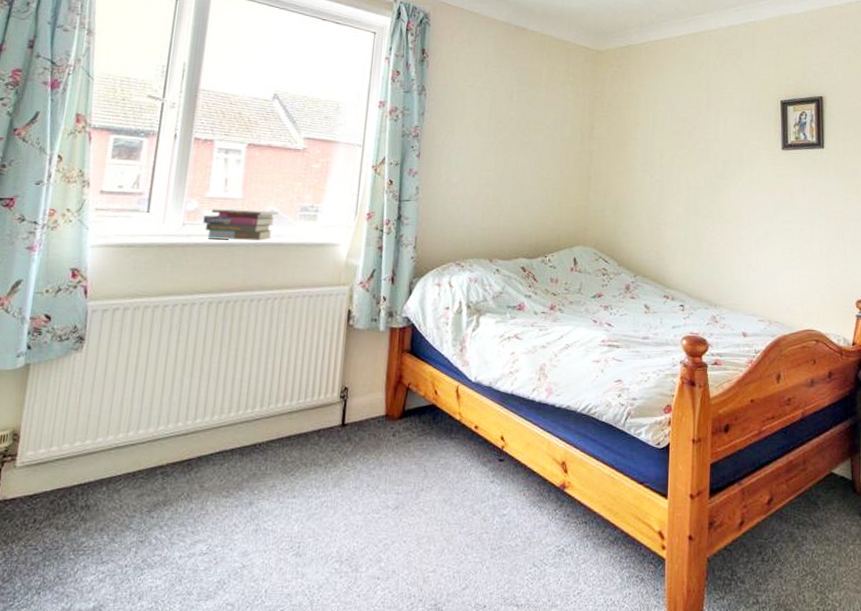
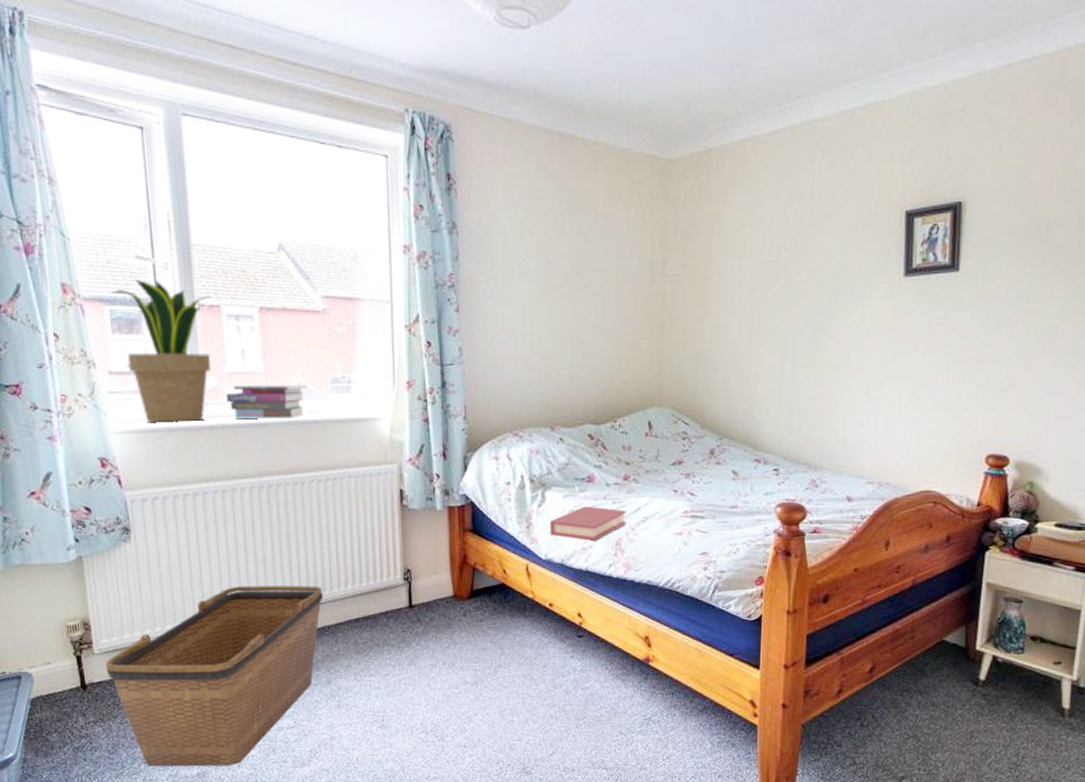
bicycle basket: none [23,399,261,599] -> present [105,586,323,767]
potted plant: none [119,113,208,240] -> present [112,278,212,423]
book: none [481,332,551,367] -> present [550,506,626,542]

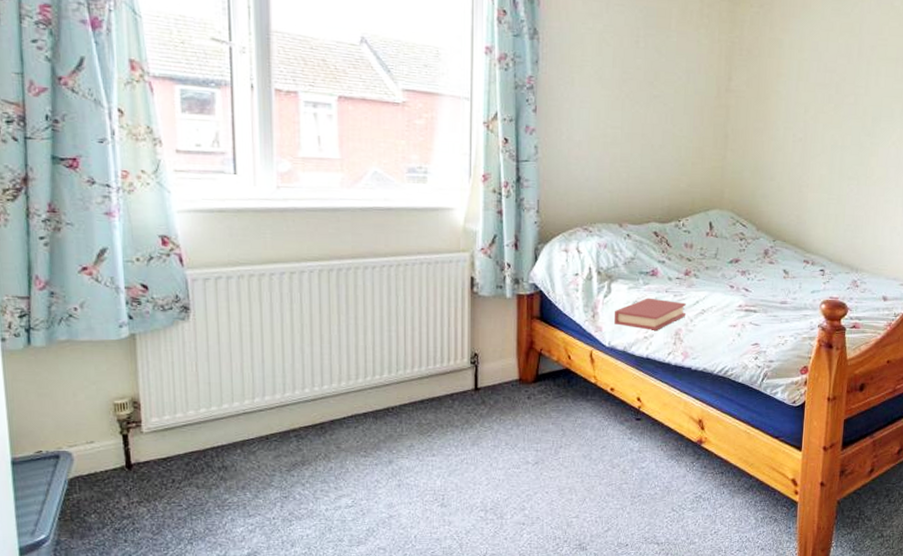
bicycle basket: present [105,586,323,767] -> none [154,366,389,548]
potted plant: present [112,278,212,423] -> none [184,60,289,205]
books: present [226,384,308,420] -> none [299,170,384,205]

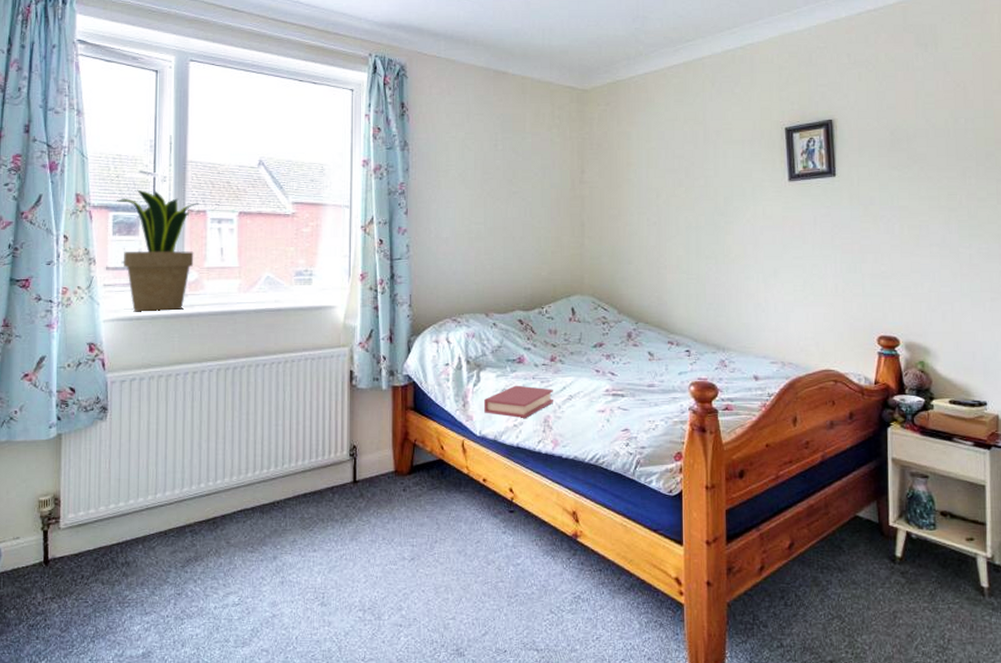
potted plant: none [184,60,289,205] -> present [117,189,200,312]

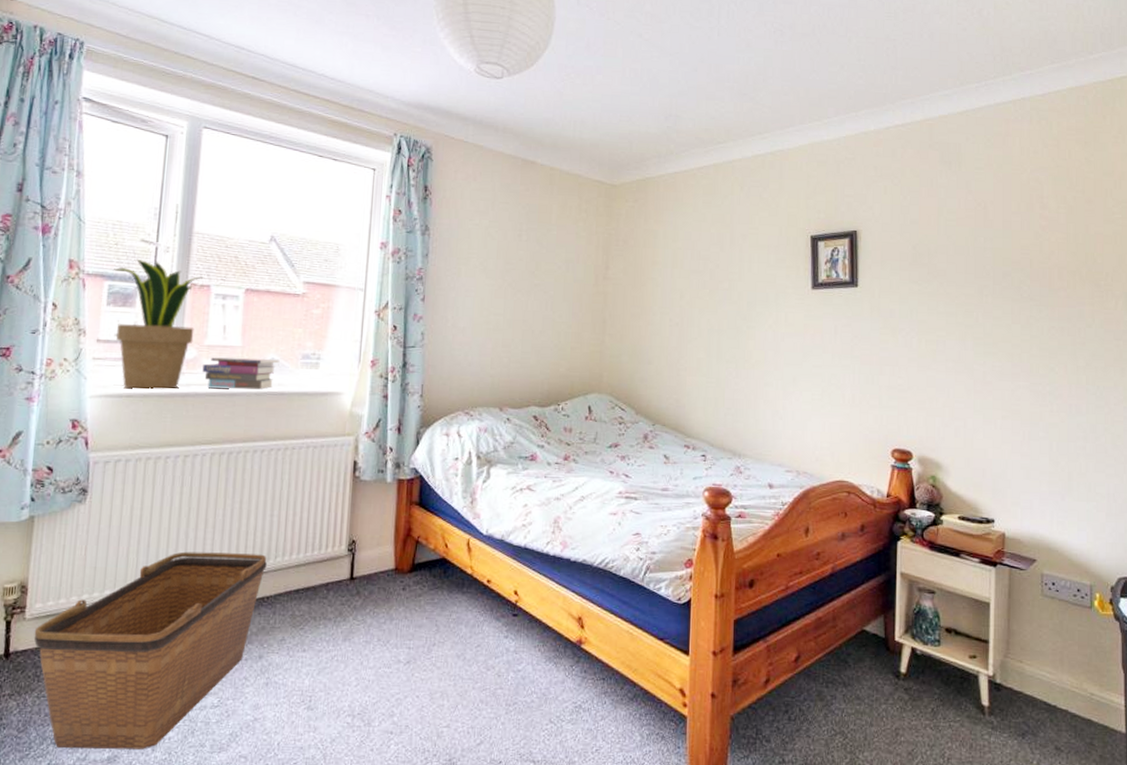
bicycle basket: none [69,462,275,646] -> present [33,551,267,750]
books: none [204,277,275,308] -> present [202,357,280,390]
book: present [484,385,553,419] -> none [493,483,565,519]

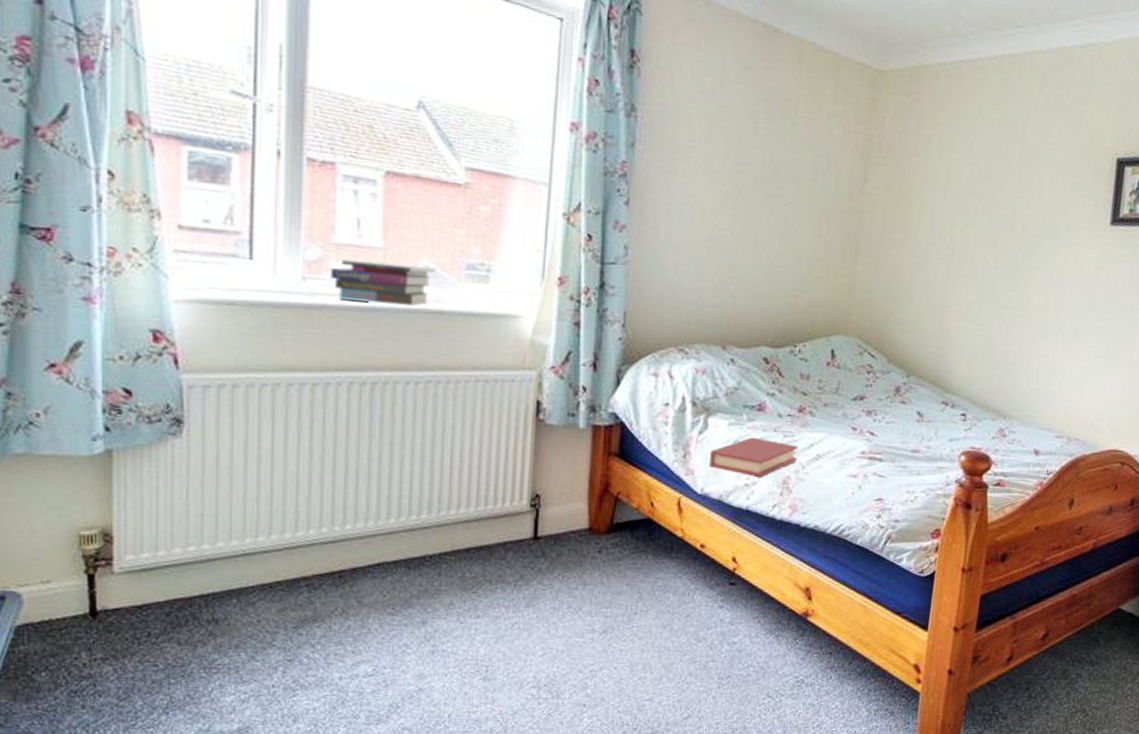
bicycle basket: present [33,551,267,750] -> none [127,500,428,721]
potted plant: present [114,258,204,390] -> none [194,117,326,298]
book: none [493,483,565,519] -> present [709,437,798,478]

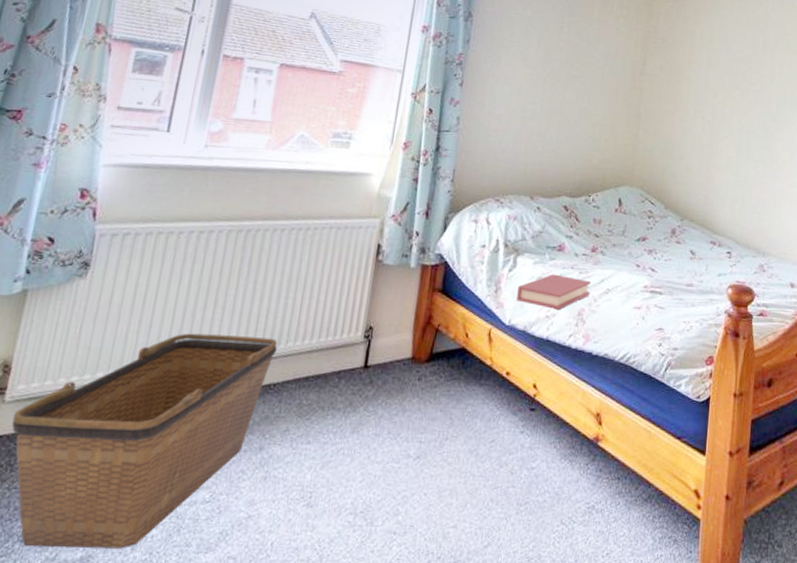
bicycle basket: none [127,500,428,721] -> present [11,333,278,549]
books: present [331,259,436,306] -> none [227,131,310,167]

